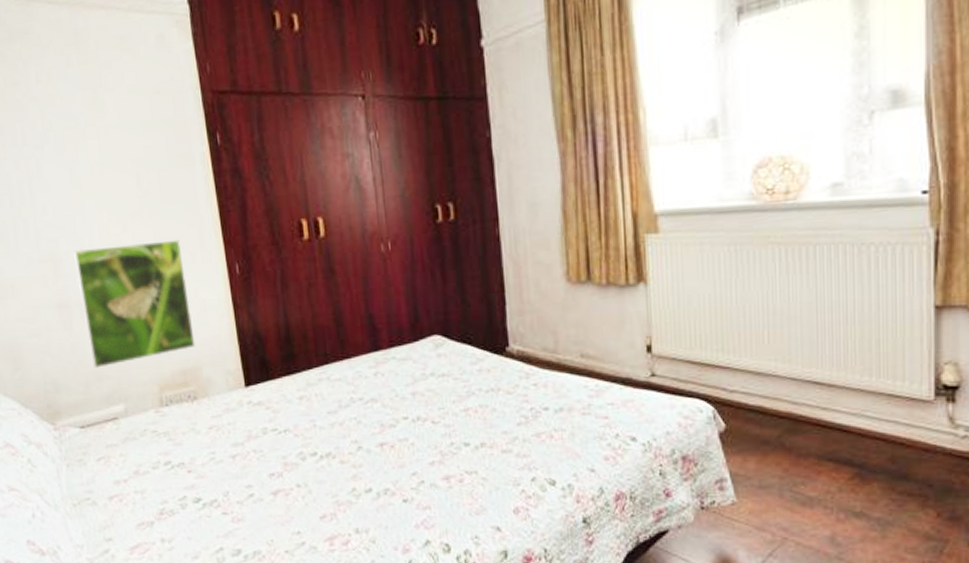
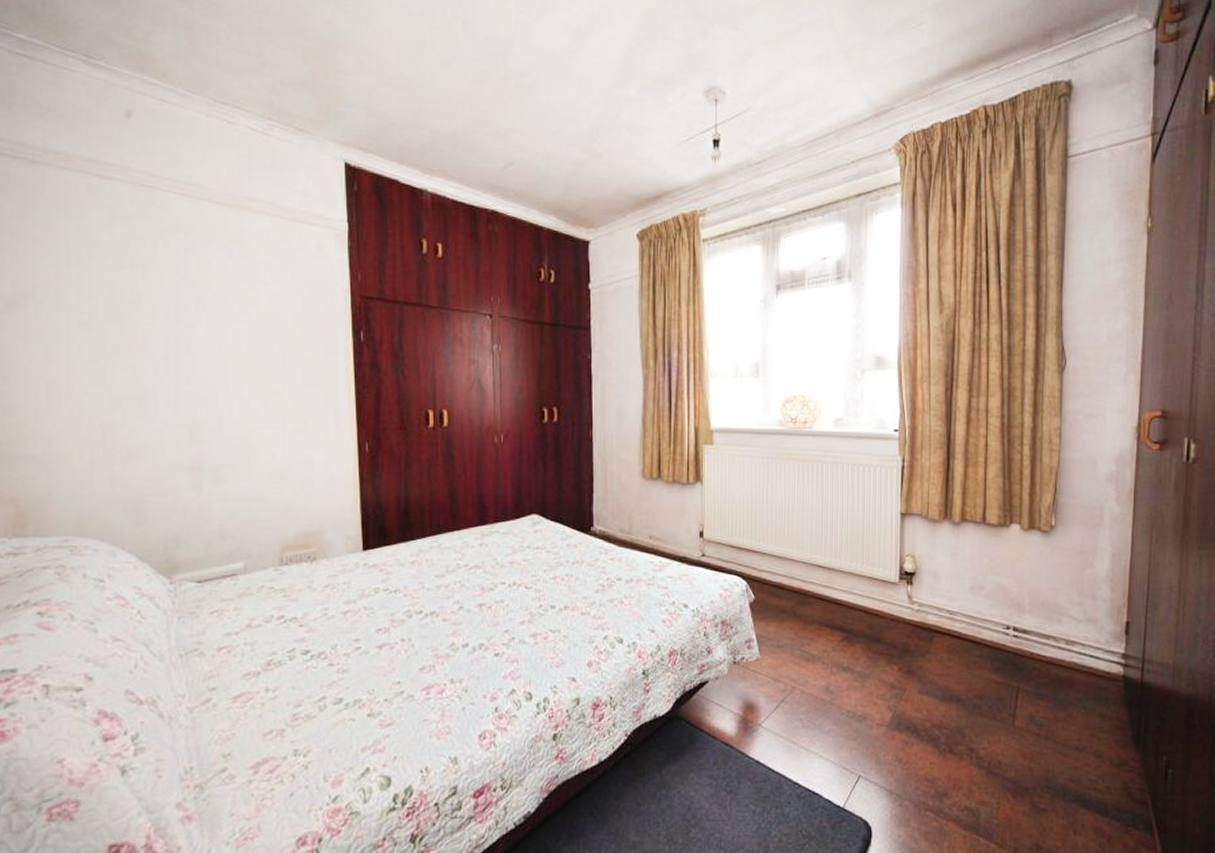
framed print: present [74,239,196,368] -> none [212,418,320,527]

